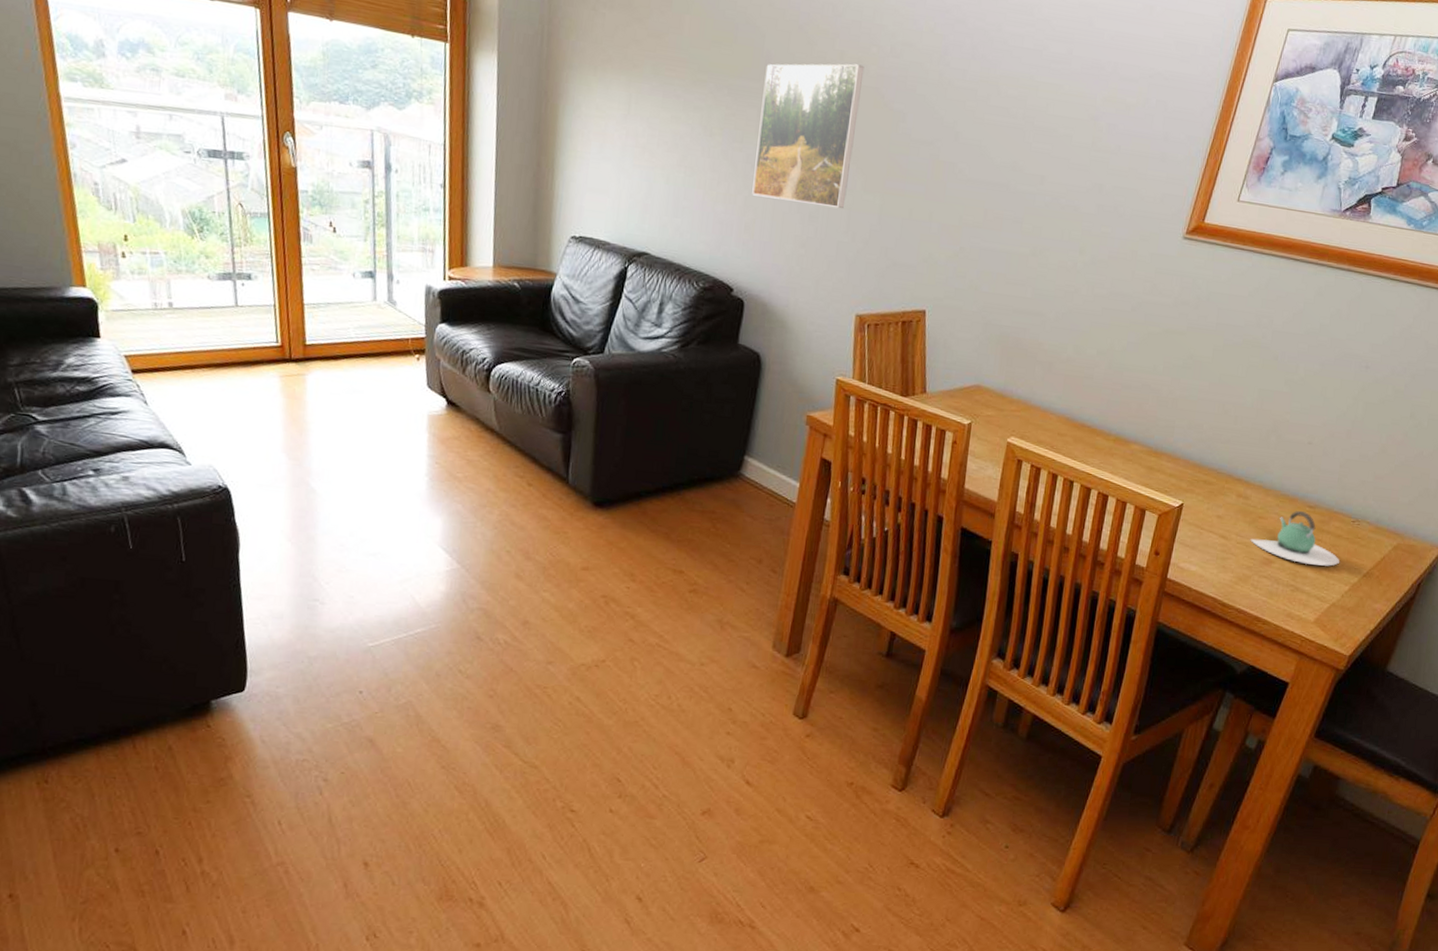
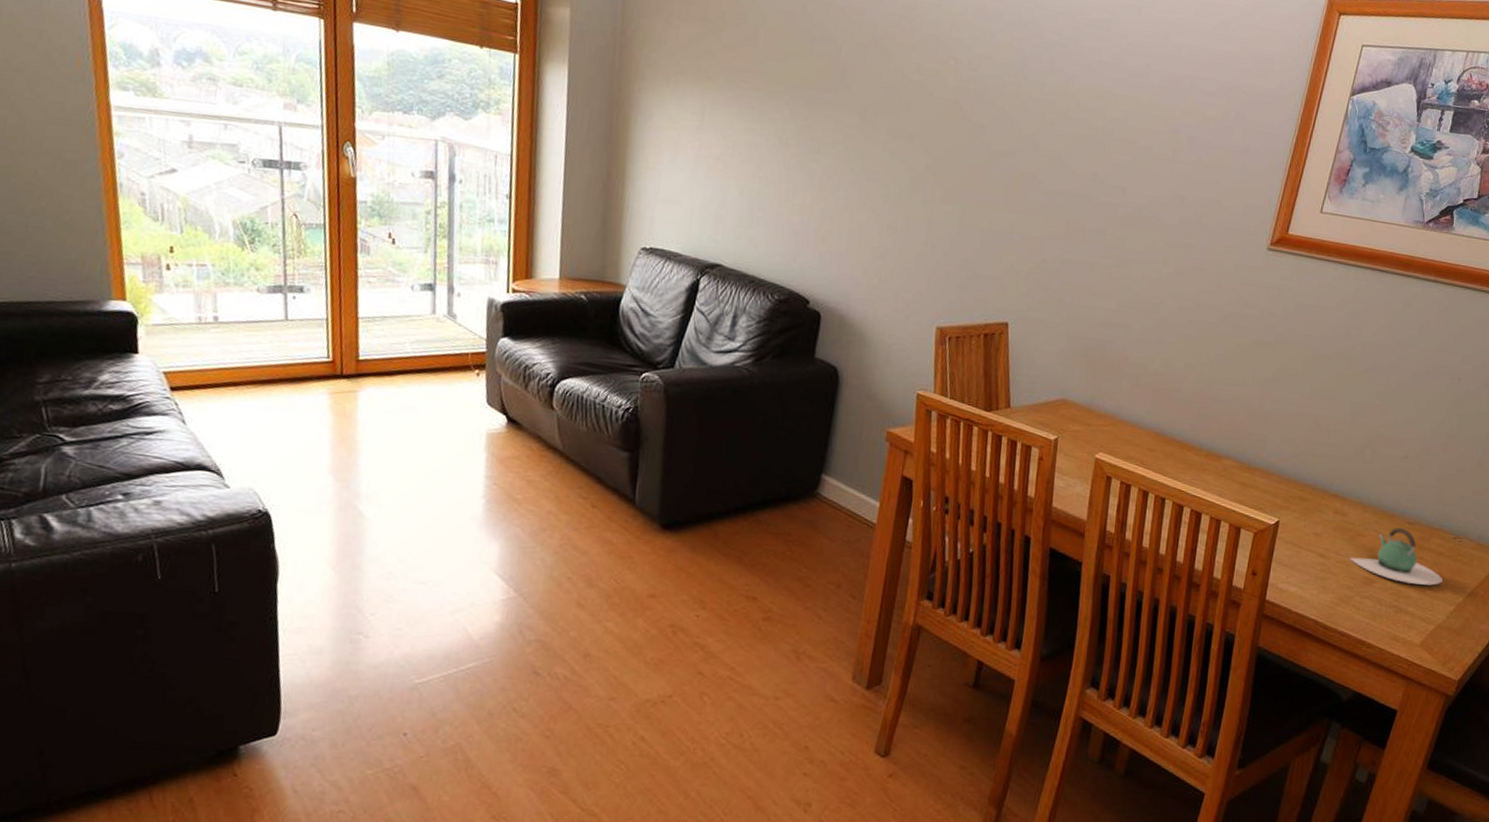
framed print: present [752,64,865,209] -> none [829,76,942,220]

